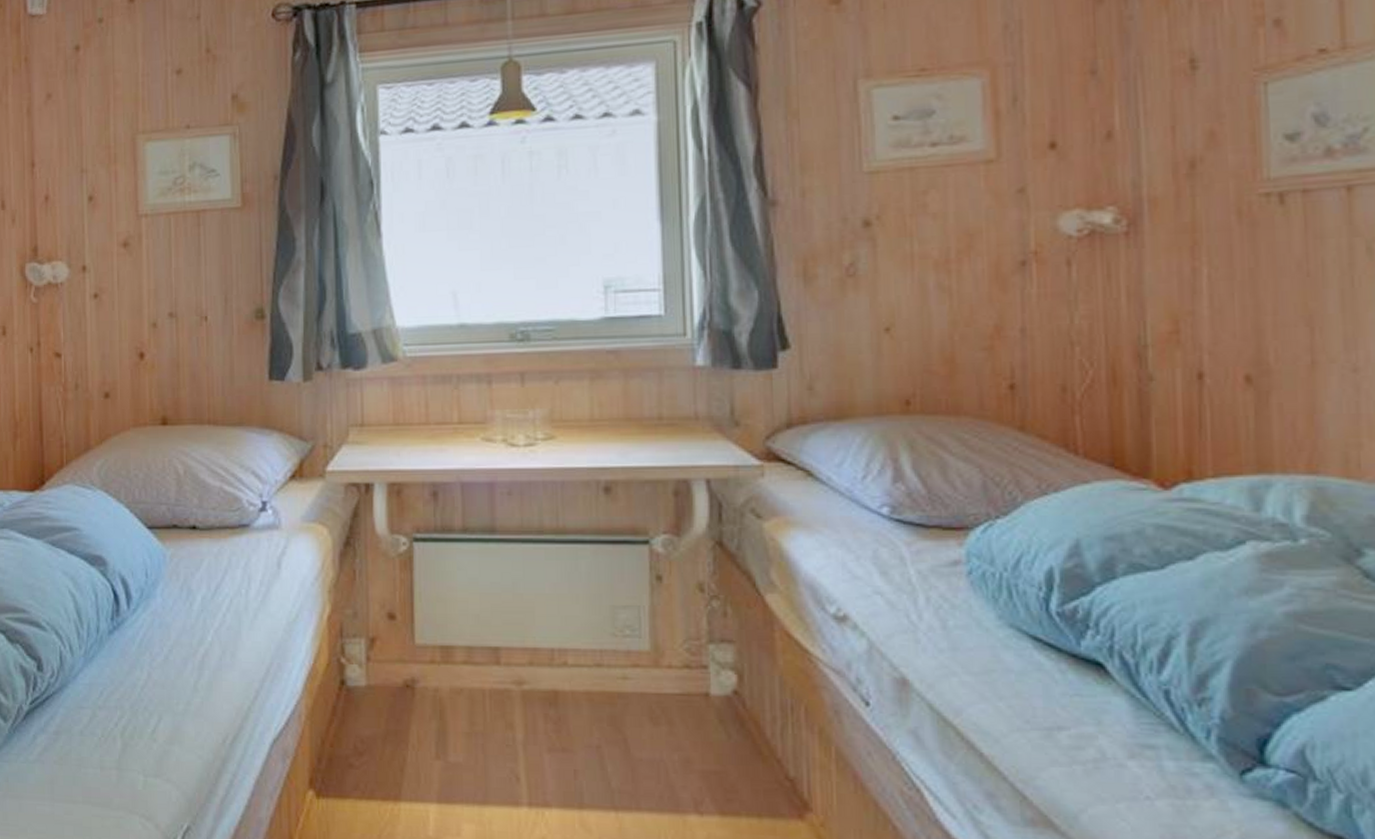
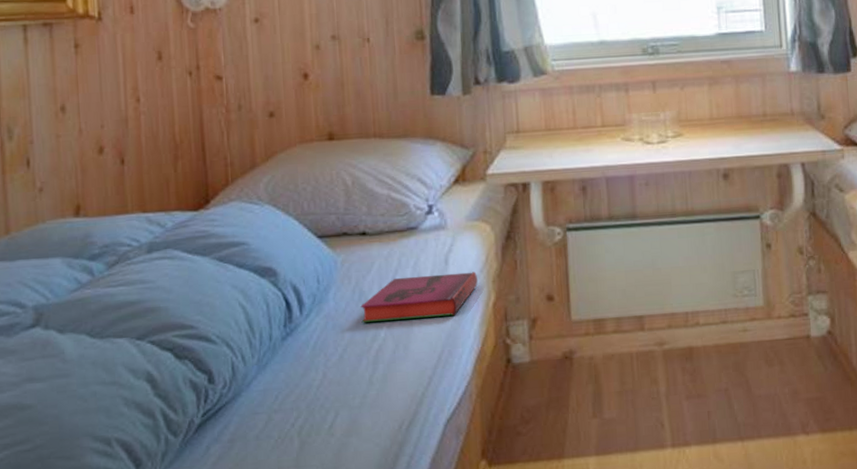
hardback book: none [188,578,312,626] -> present [360,272,478,323]

